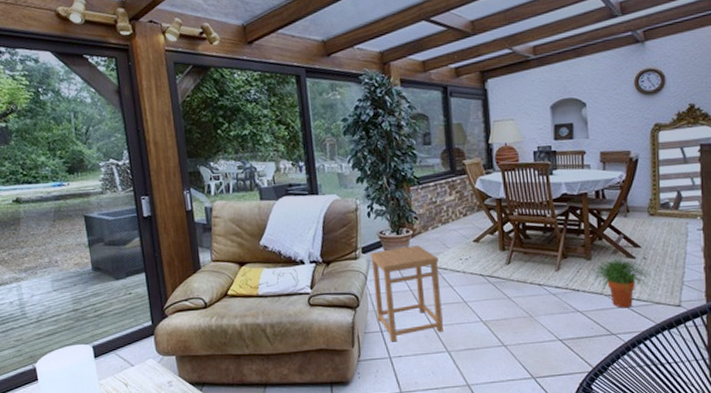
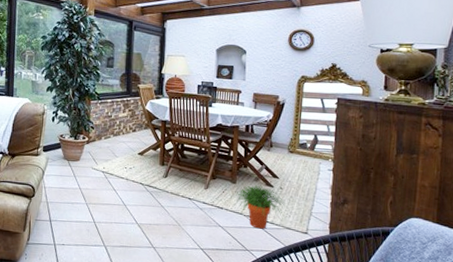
side table: present [370,245,443,342] -> none [48,150,107,232]

